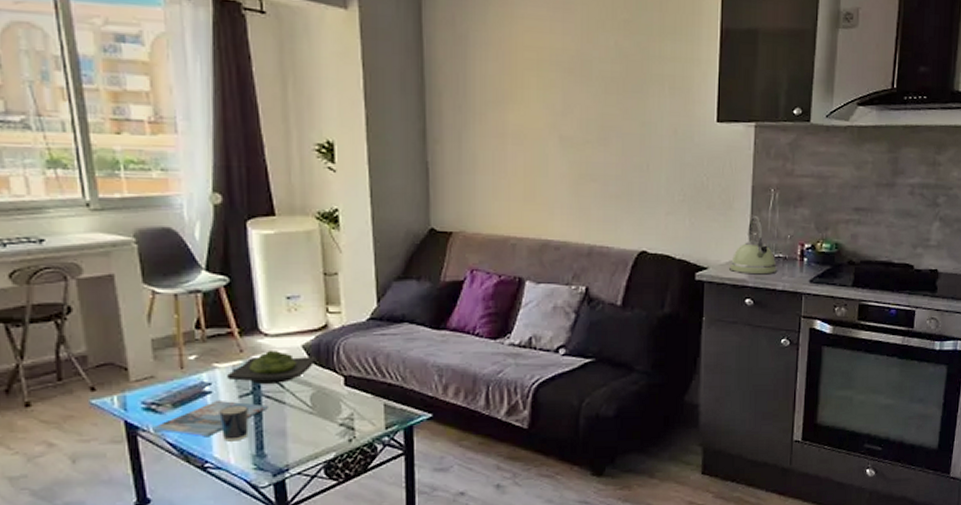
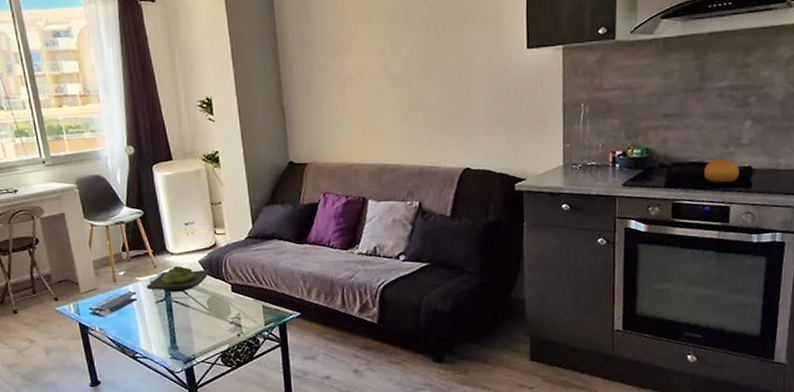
magazine: present [152,399,268,437] -> none [98,305,177,334]
mug: present [219,405,249,441] -> none [143,309,165,337]
kettle: present [729,216,778,275] -> none [546,129,592,183]
fruit: none [891,258,926,288] -> present [703,157,740,185]

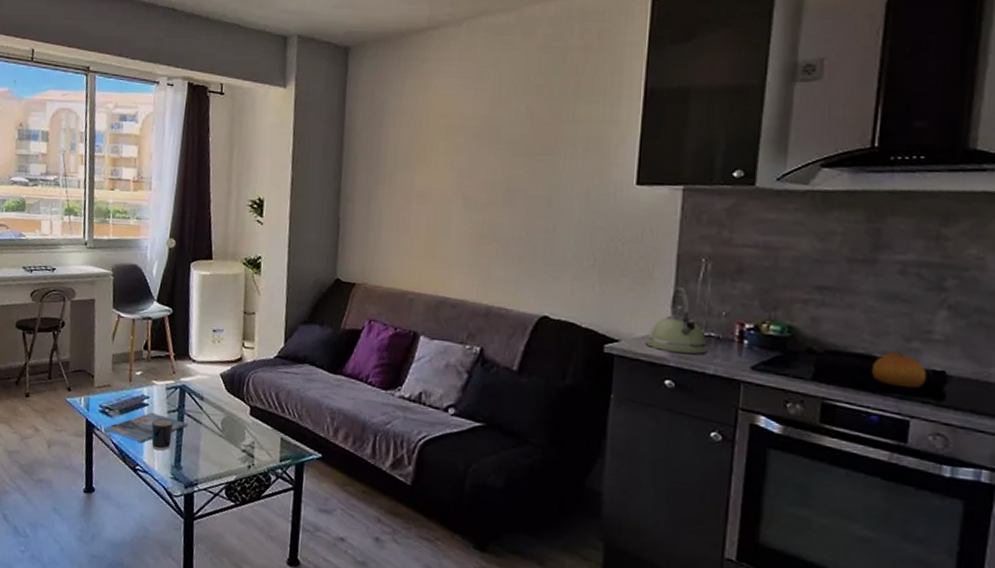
magazine: none [98,305,177,334] -> present [103,412,188,443]
mug: none [143,309,165,337] -> present [151,419,173,451]
wasabi: present [147,265,210,292] -> none [161,374,230,405]
kettle: none [546,129,592,183] -> present [646,287,709,355]

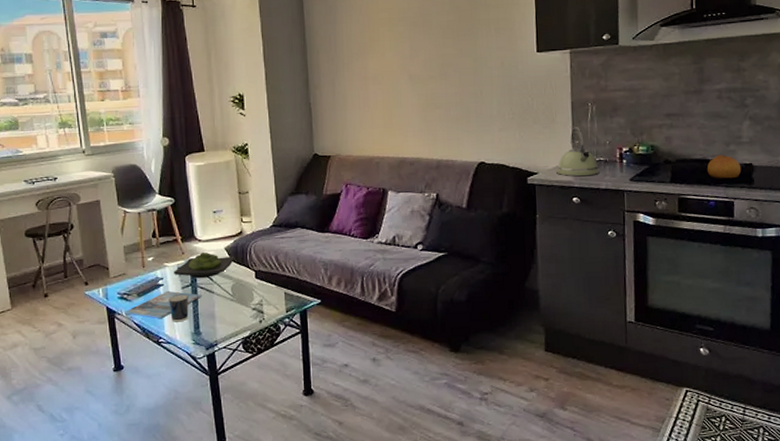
wasabi: none [161,374,230,405] -> present [174,252,235,278]

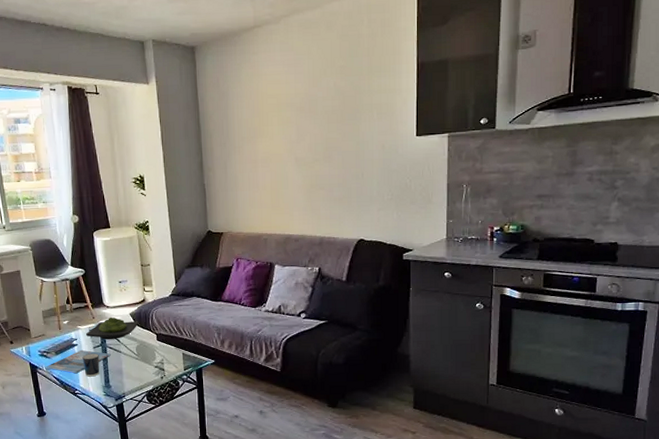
kettle: present [556,127,600,177] -> none [431,207,472,254]
fruit: present [706,155,742,181] -> none [573,234,607,259]

